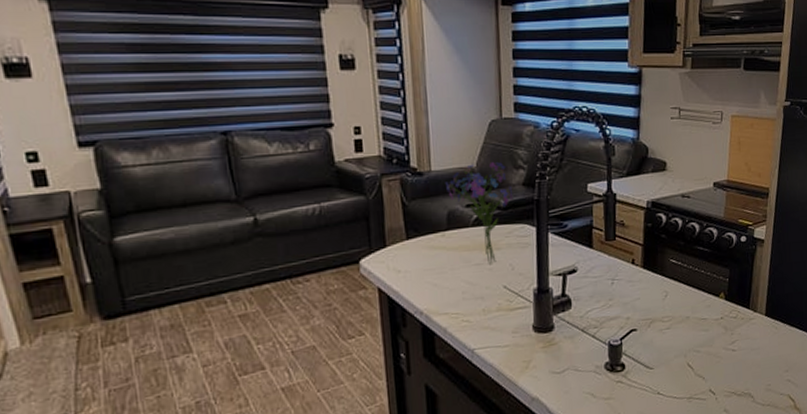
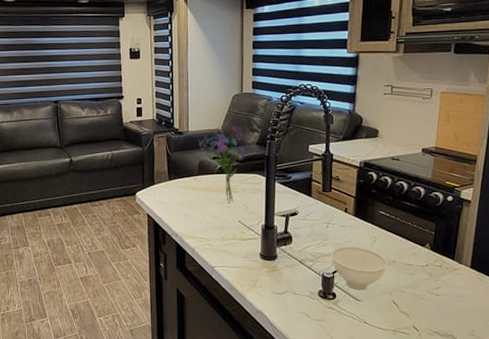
bowl: none [618,303,681,357] -> present [331,245,388,290]

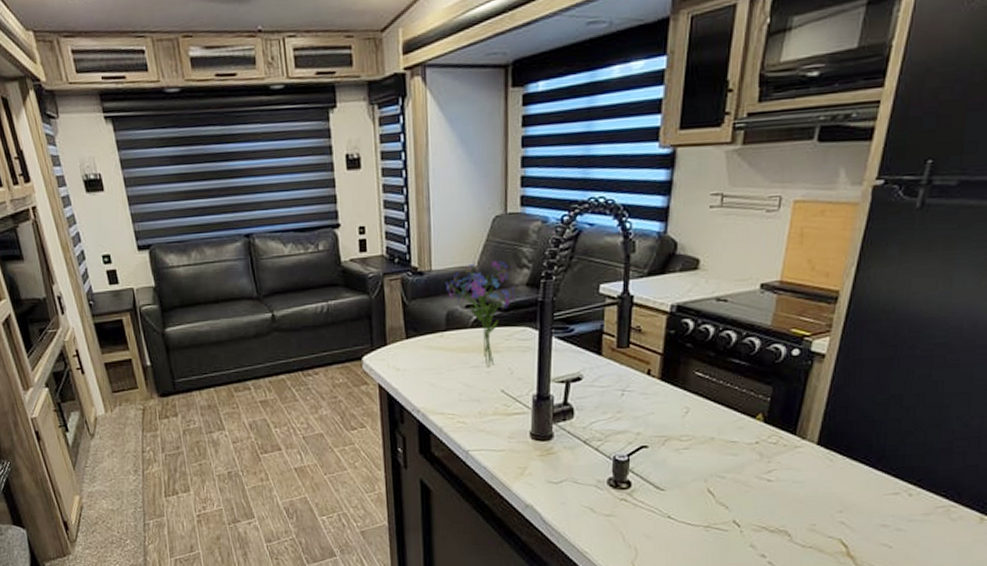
bowl: present [331,245,388,290] -> none [626,419,703,477]

